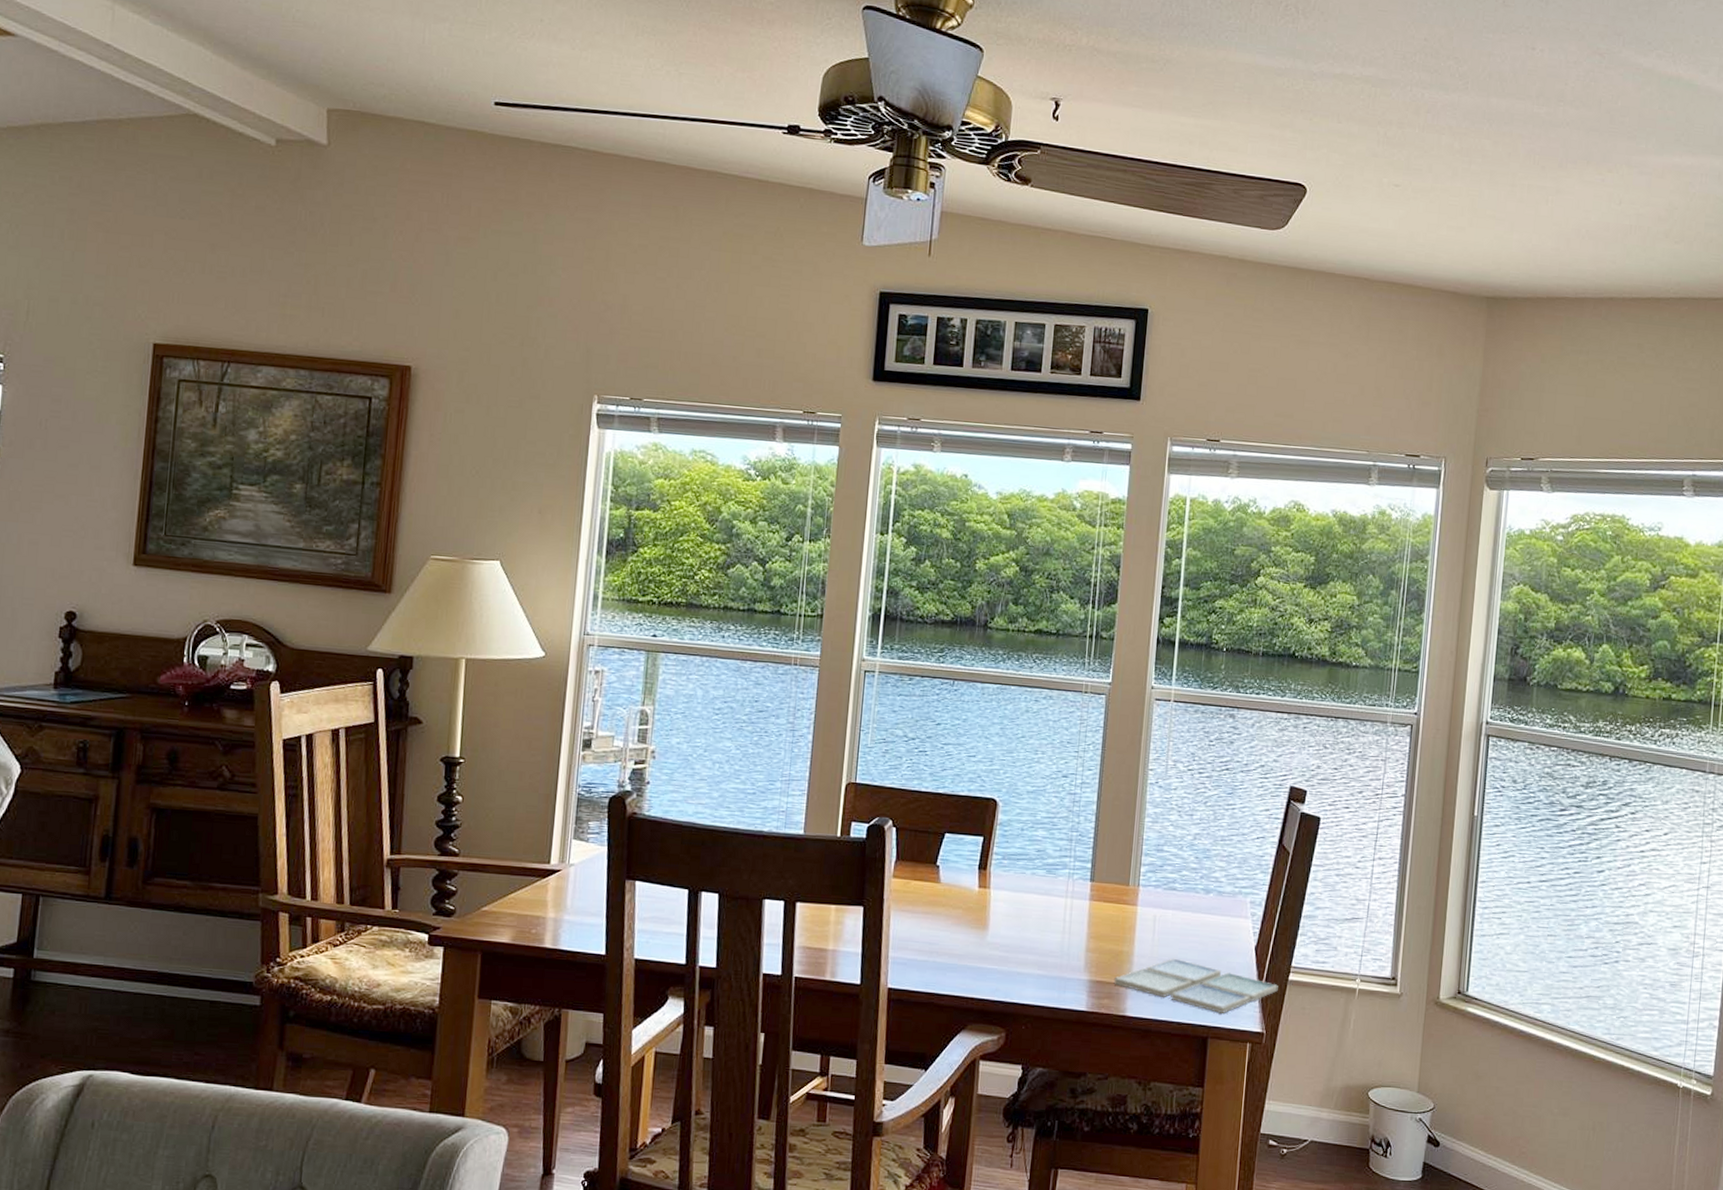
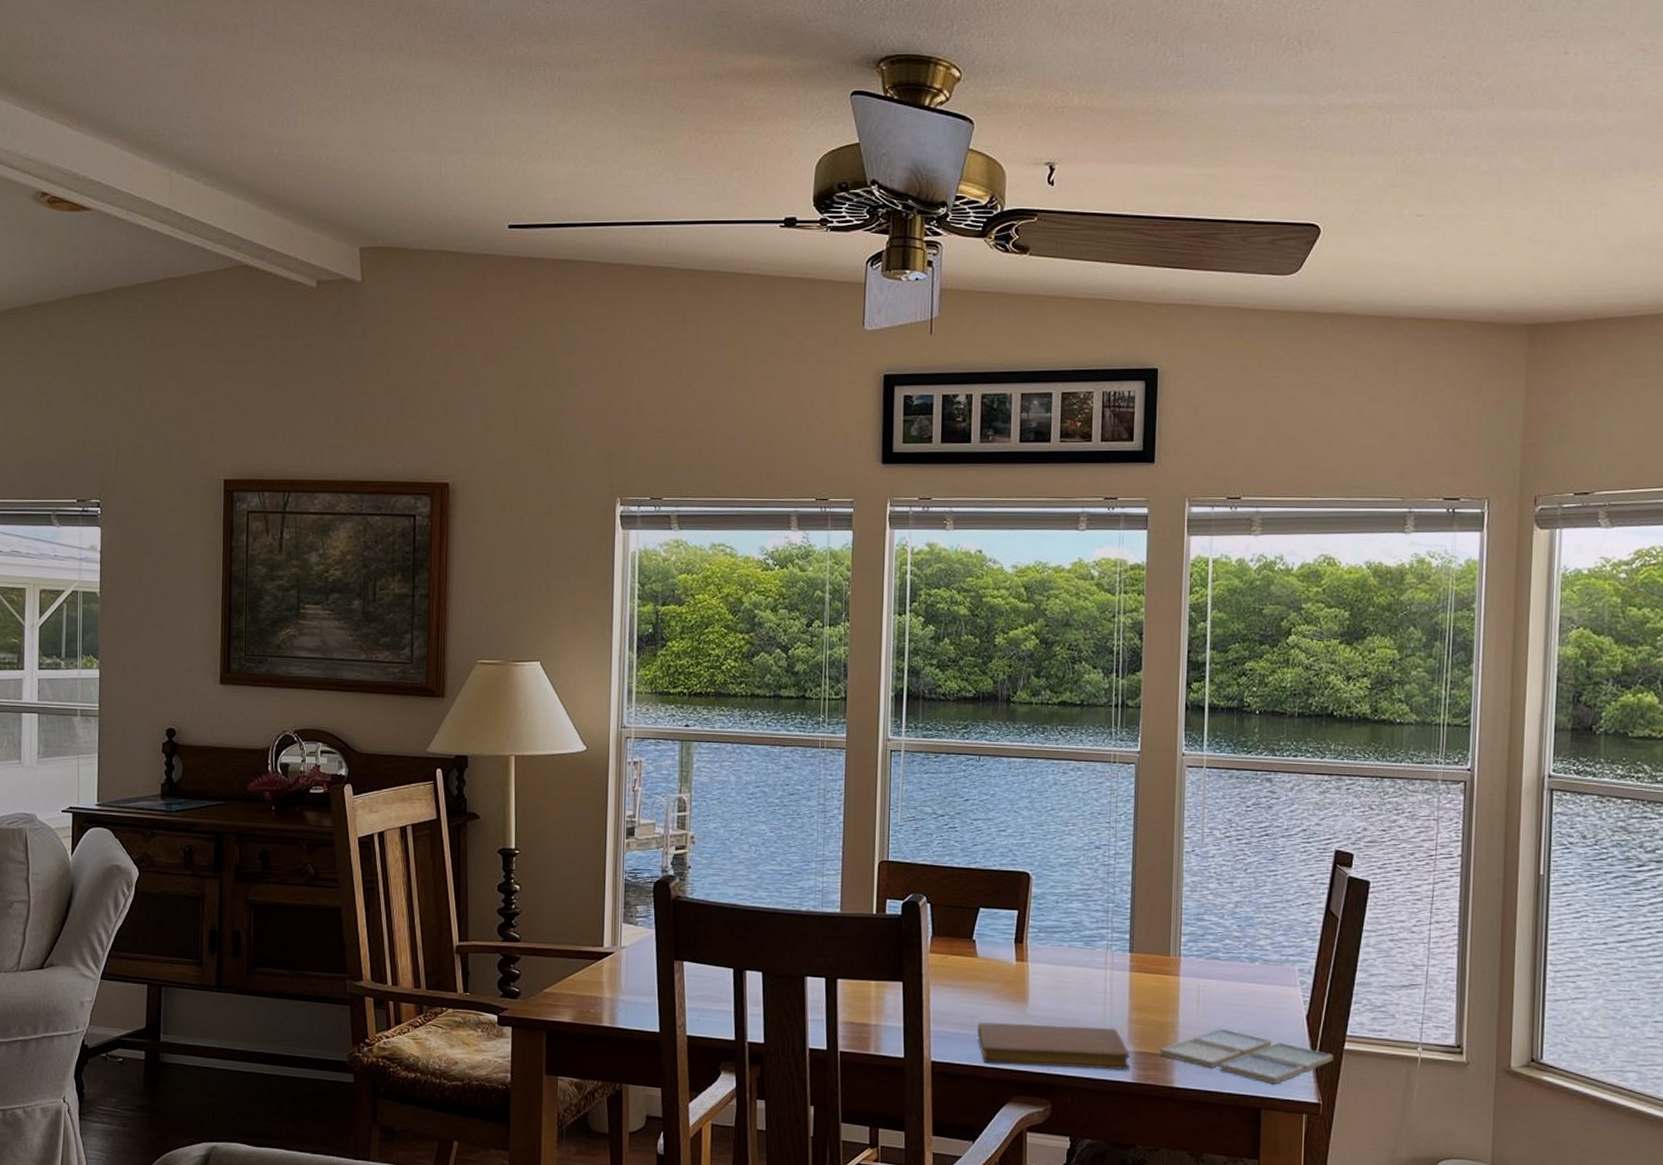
notebook: none [936,949,1085,998] -> present [978,1022,1131,1070]

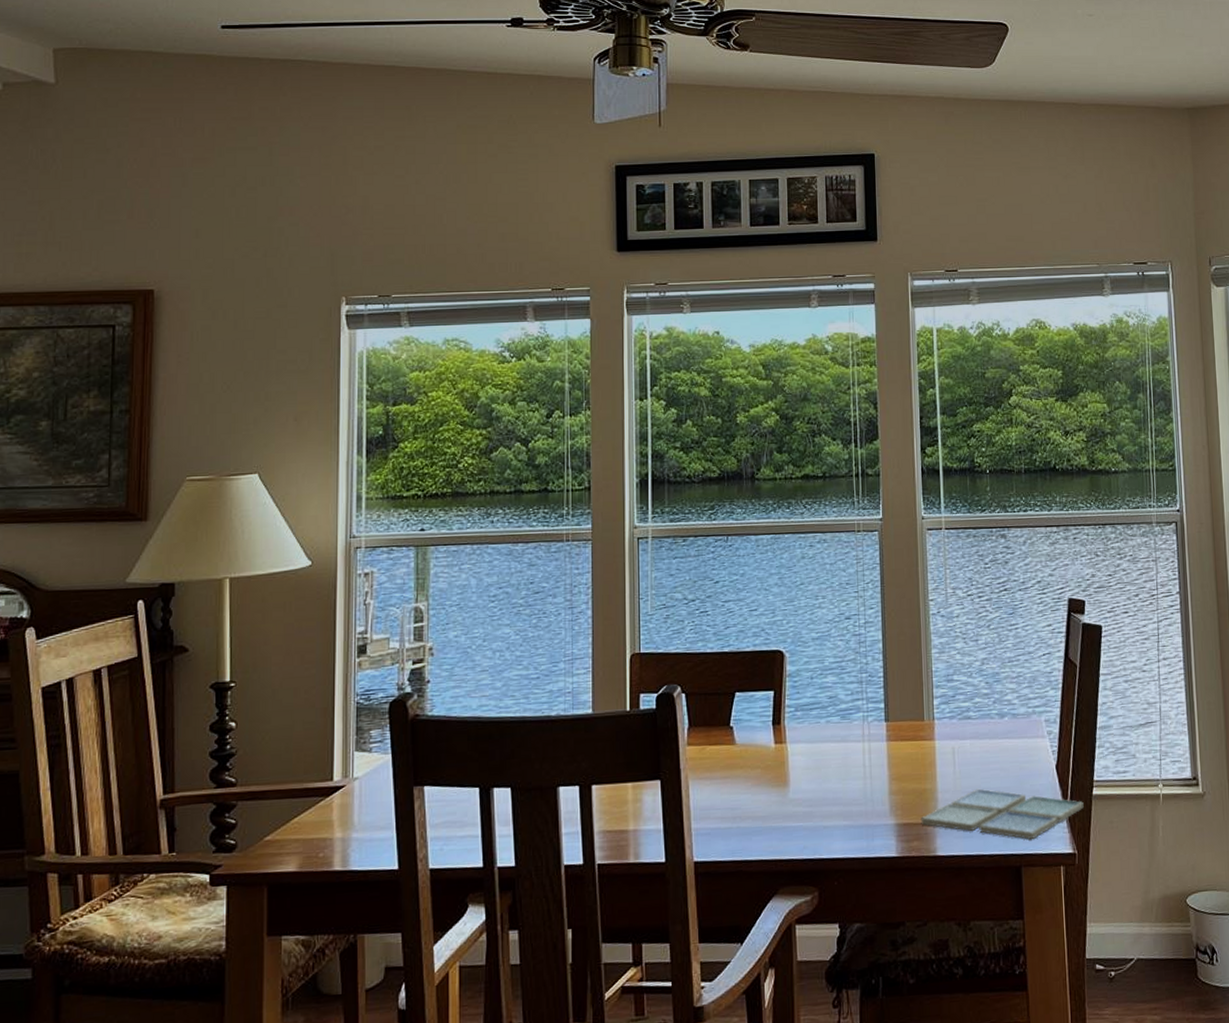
notebook: present [978,1022,1131,1070] -> none [740,802,894,857]

